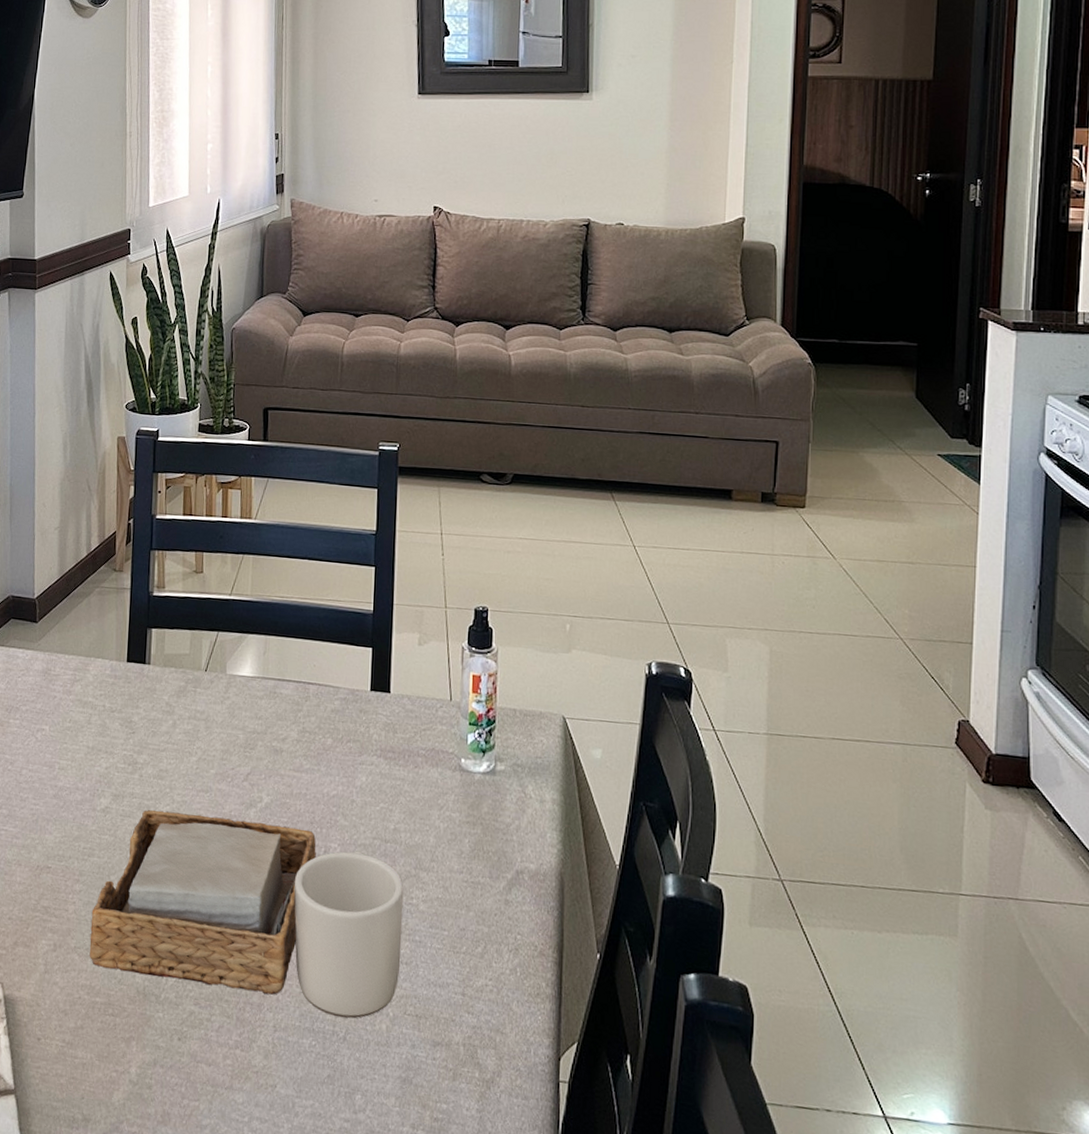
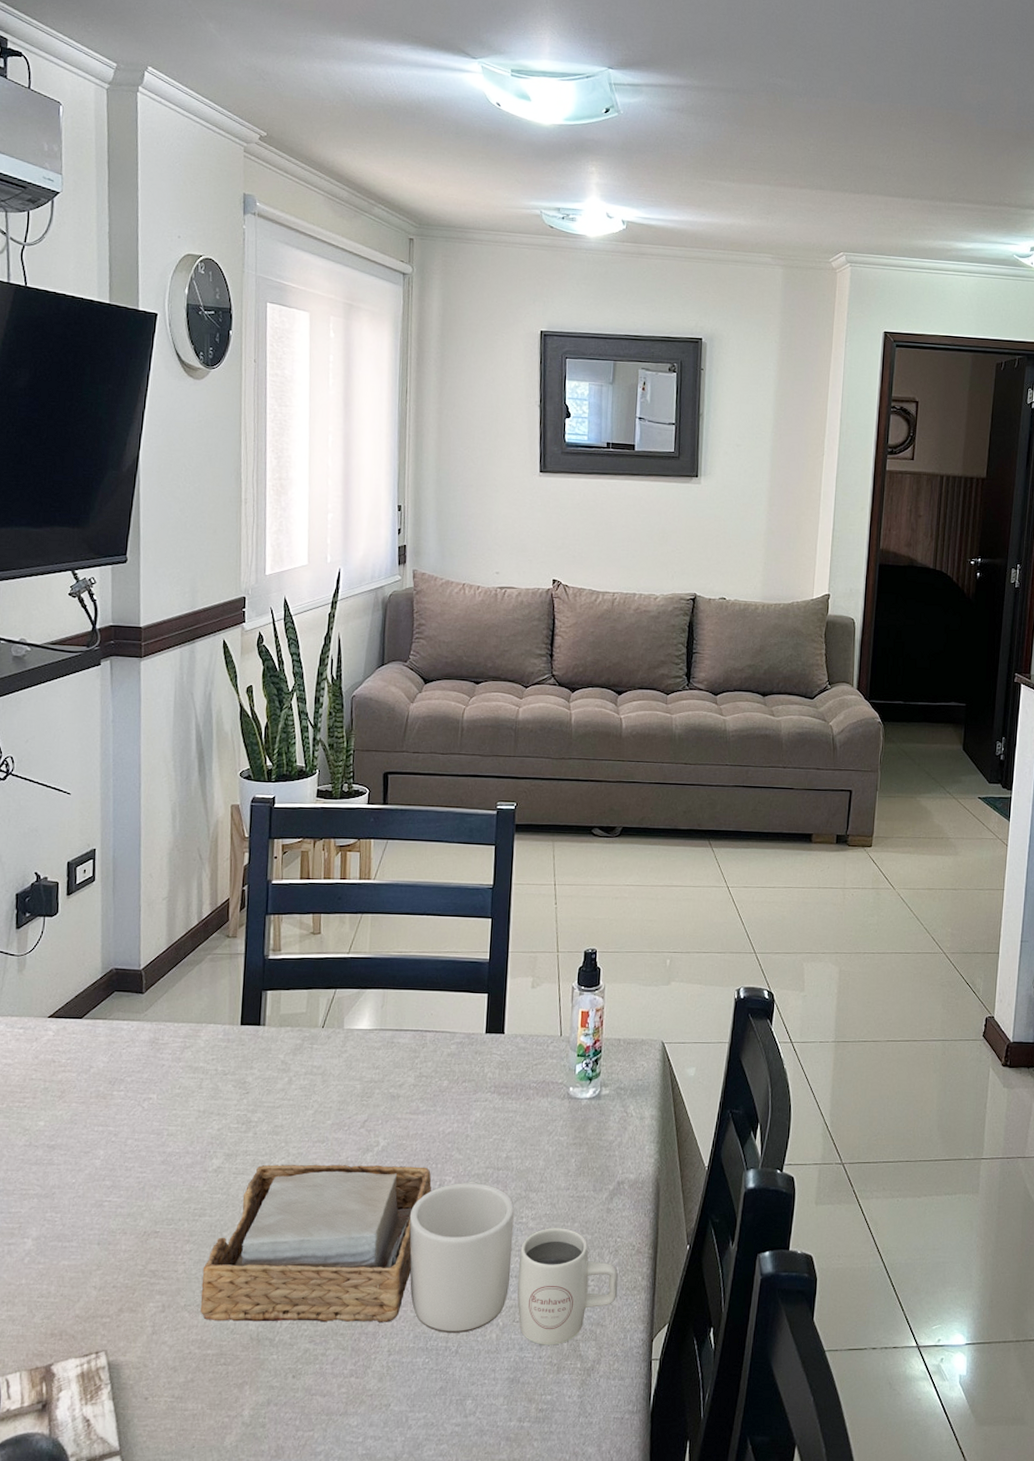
mug: none [408,913,519,1048] -> present [517,1228,618,1345]

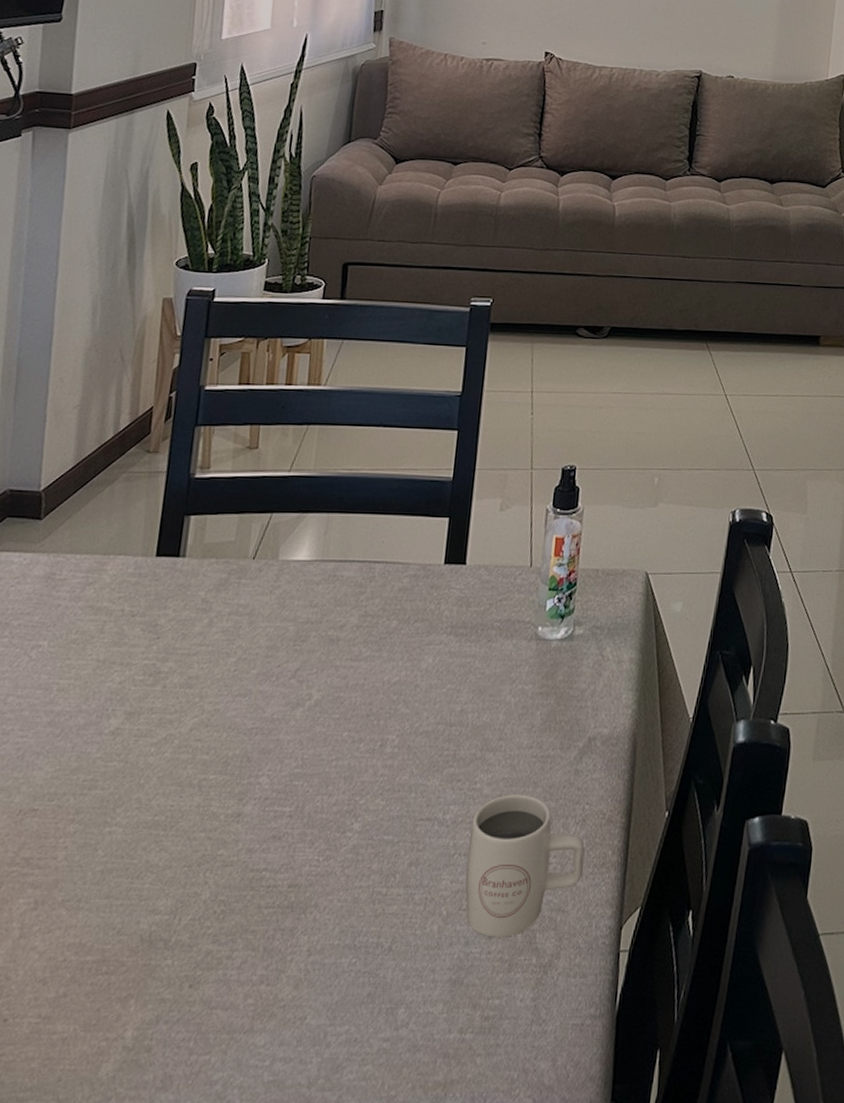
napkin holder: present [200,1164,432,1323] -> none [81,722,372,920]
mug: present [409,1181,515,1334] -> none [339,739,468,927]

